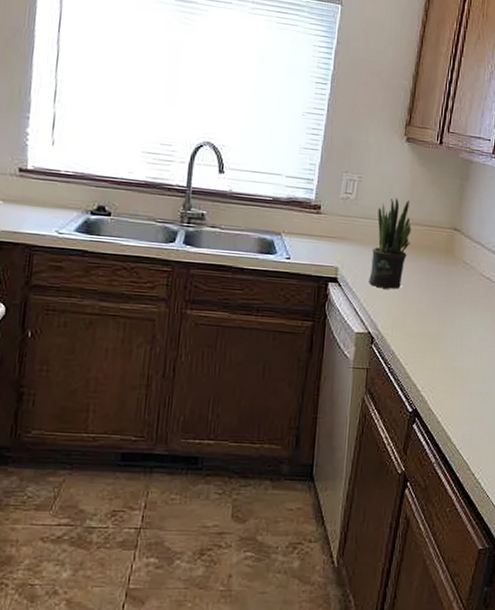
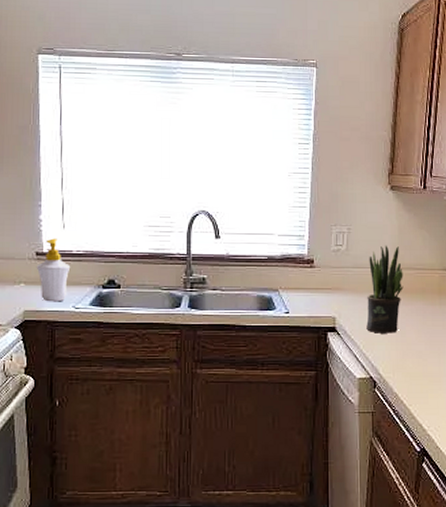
soap bottle: none [17,155,57,225] -> present [36,238,71,302]

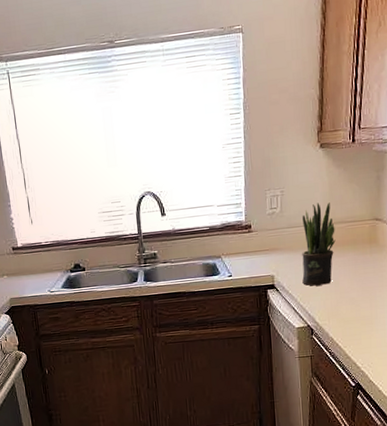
soap bottle: present [36,238,71,302] -> none [14,233,42,289]

